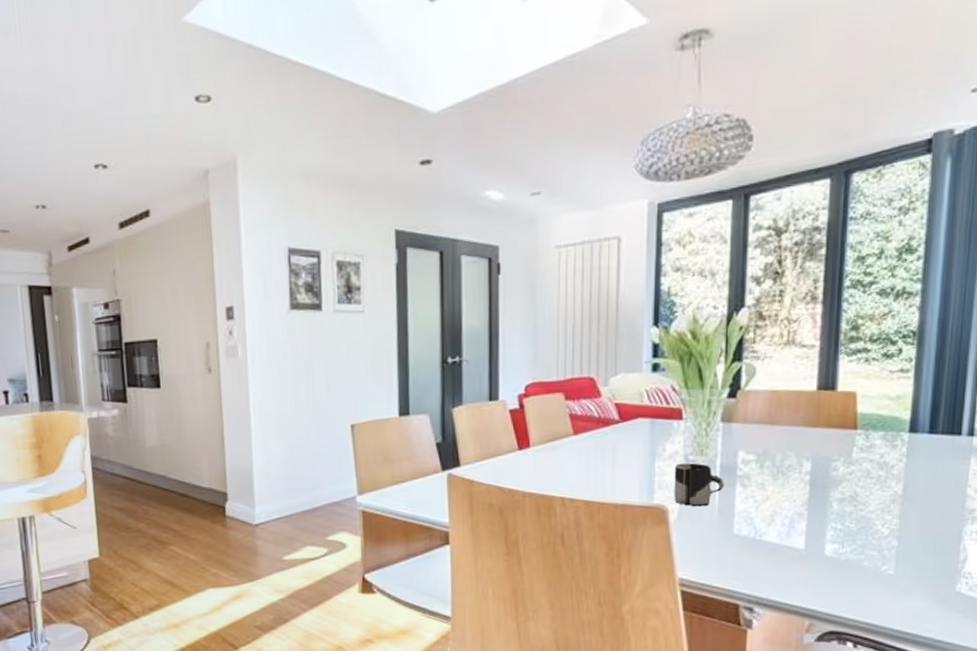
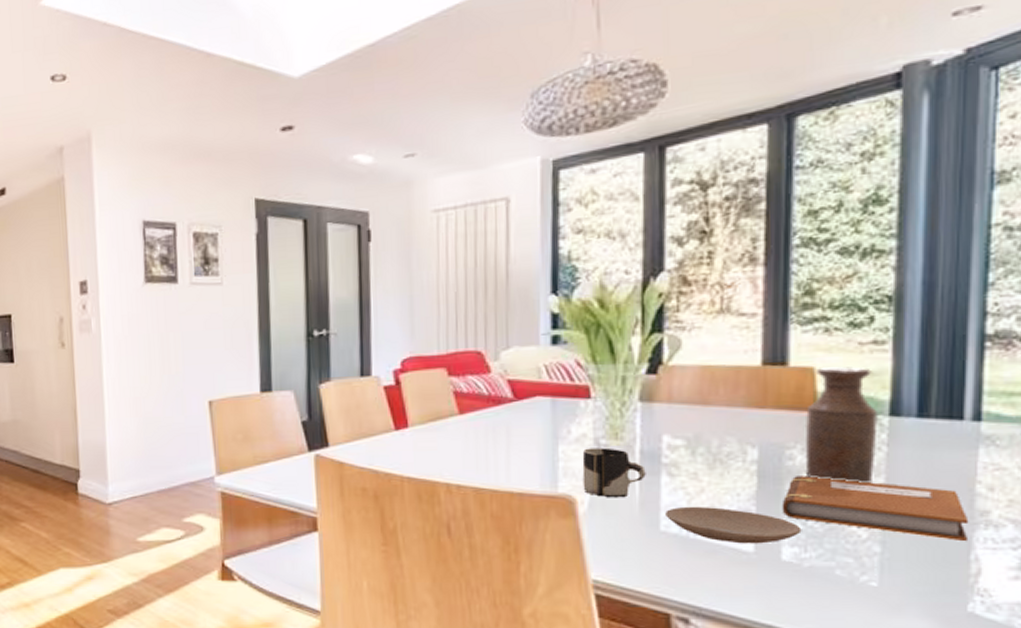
plate: none [738,512,841,543] -> present [665,506,802,544]
notebook: none [827,484,961,535] -> present [782,476,969,542]
bottle: none [845,391,902,490] -> present [804,367,879,484]

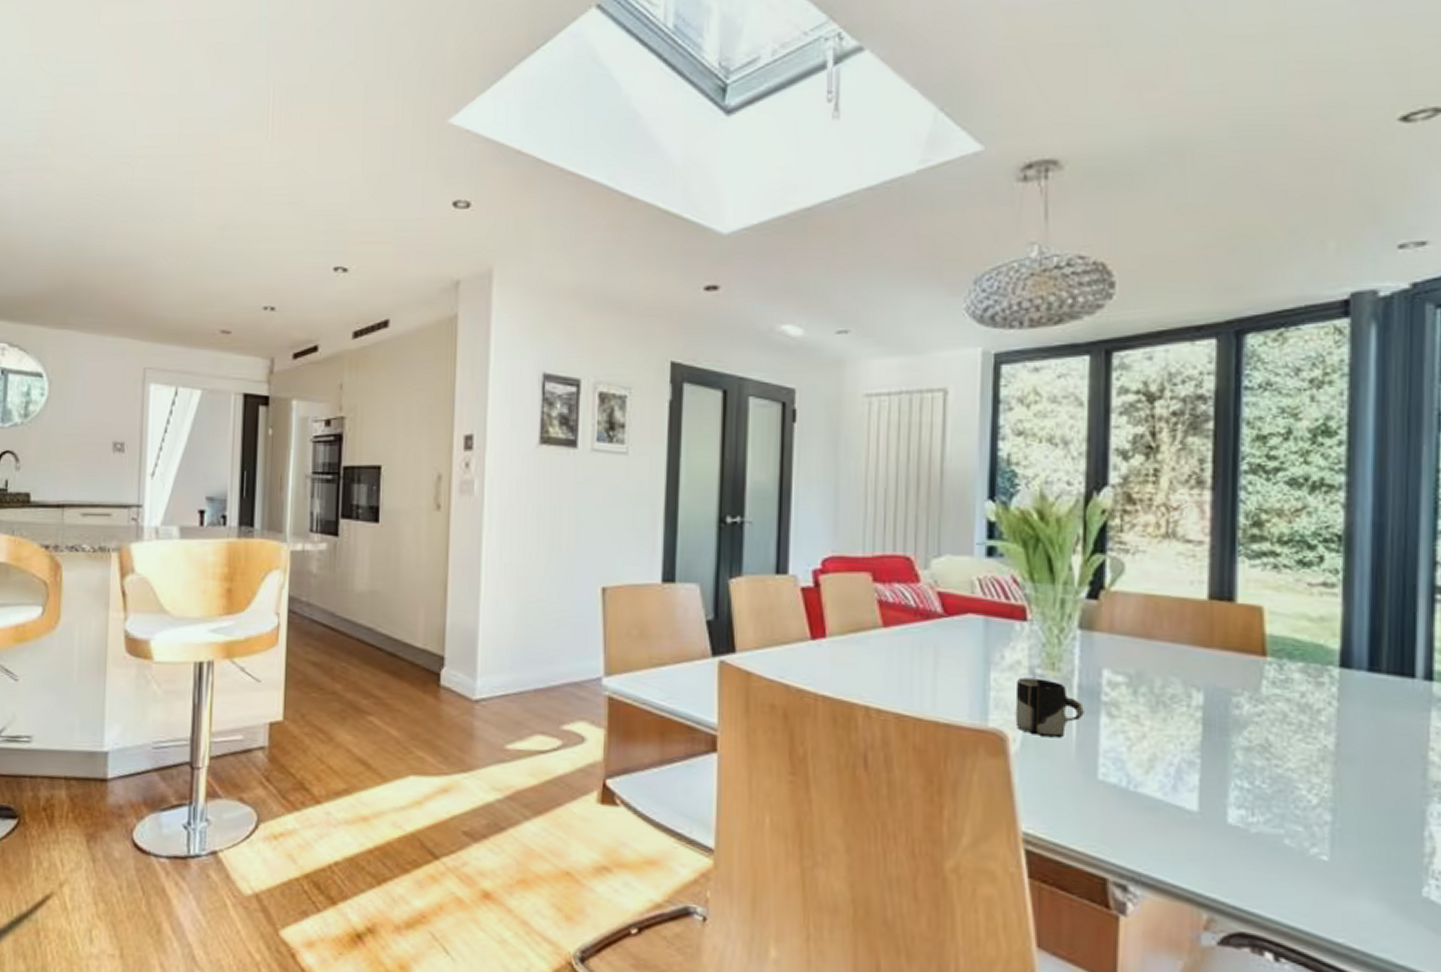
plate: present [665,506,802,544] -> none [1104,753,1249,803]
notebook: present [782,476,969,542] -> none [1228,727,1423,816]
bottle: present [804,367,879,484] -> none [1252,608,1329,742]

